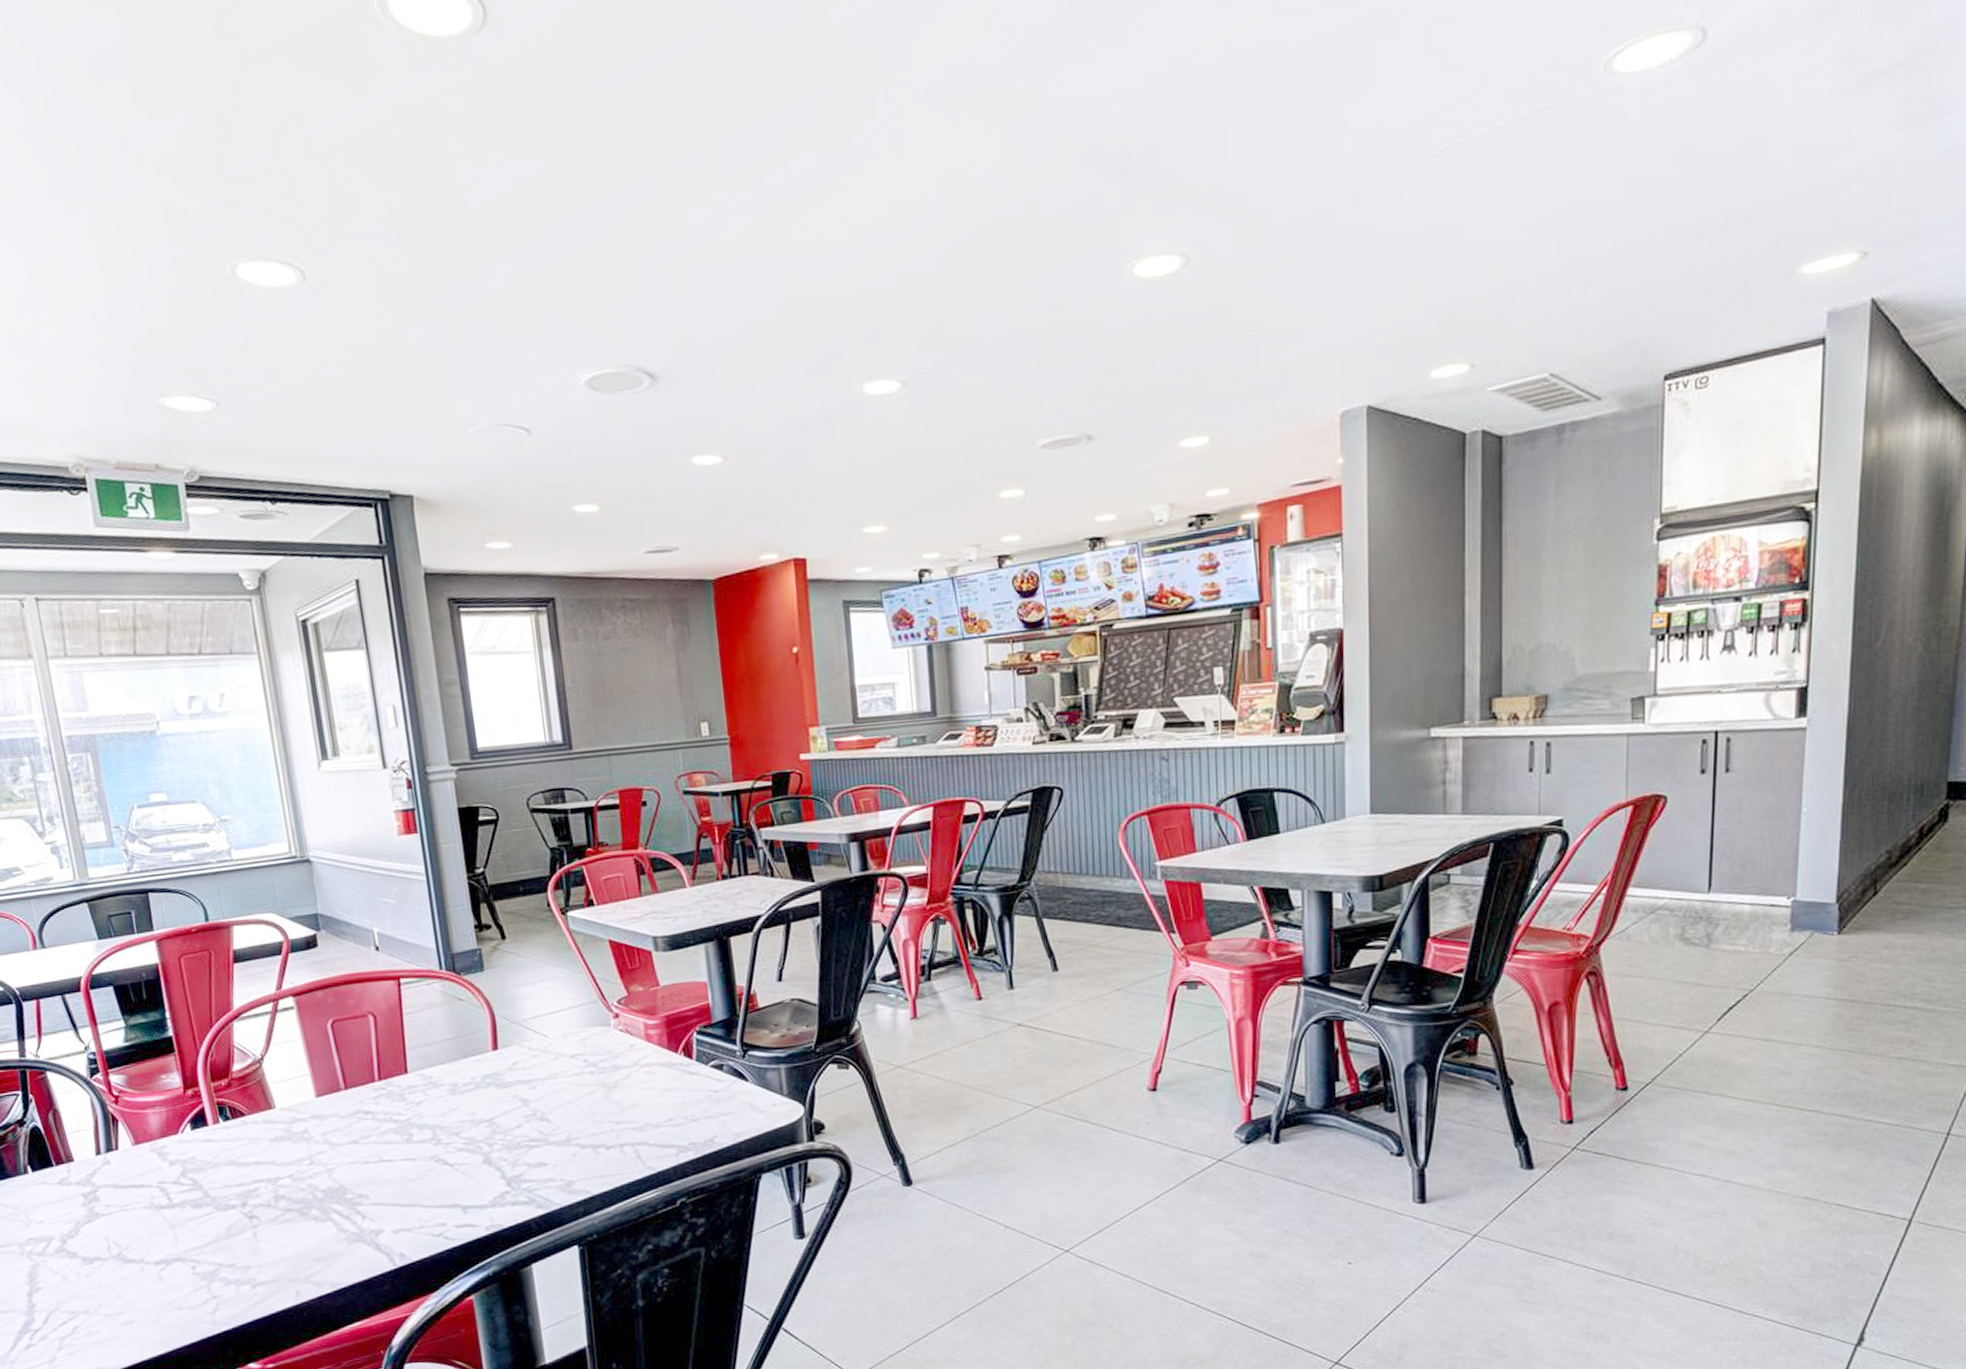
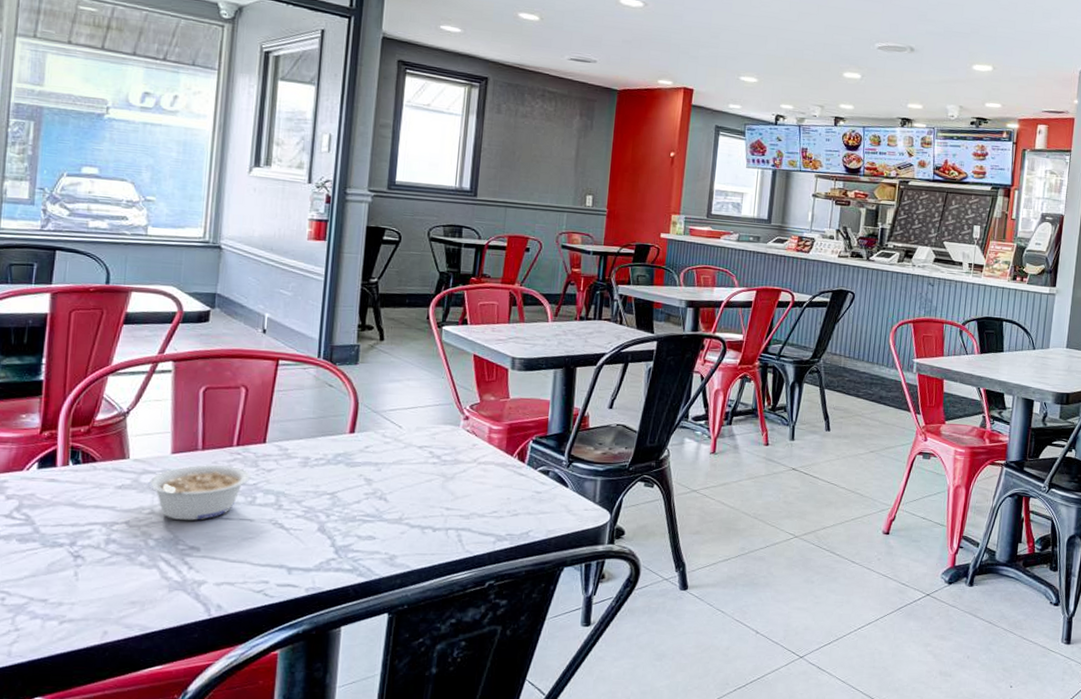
legume: none [300,1102,402,1168] -> present [148,464,251,520]

